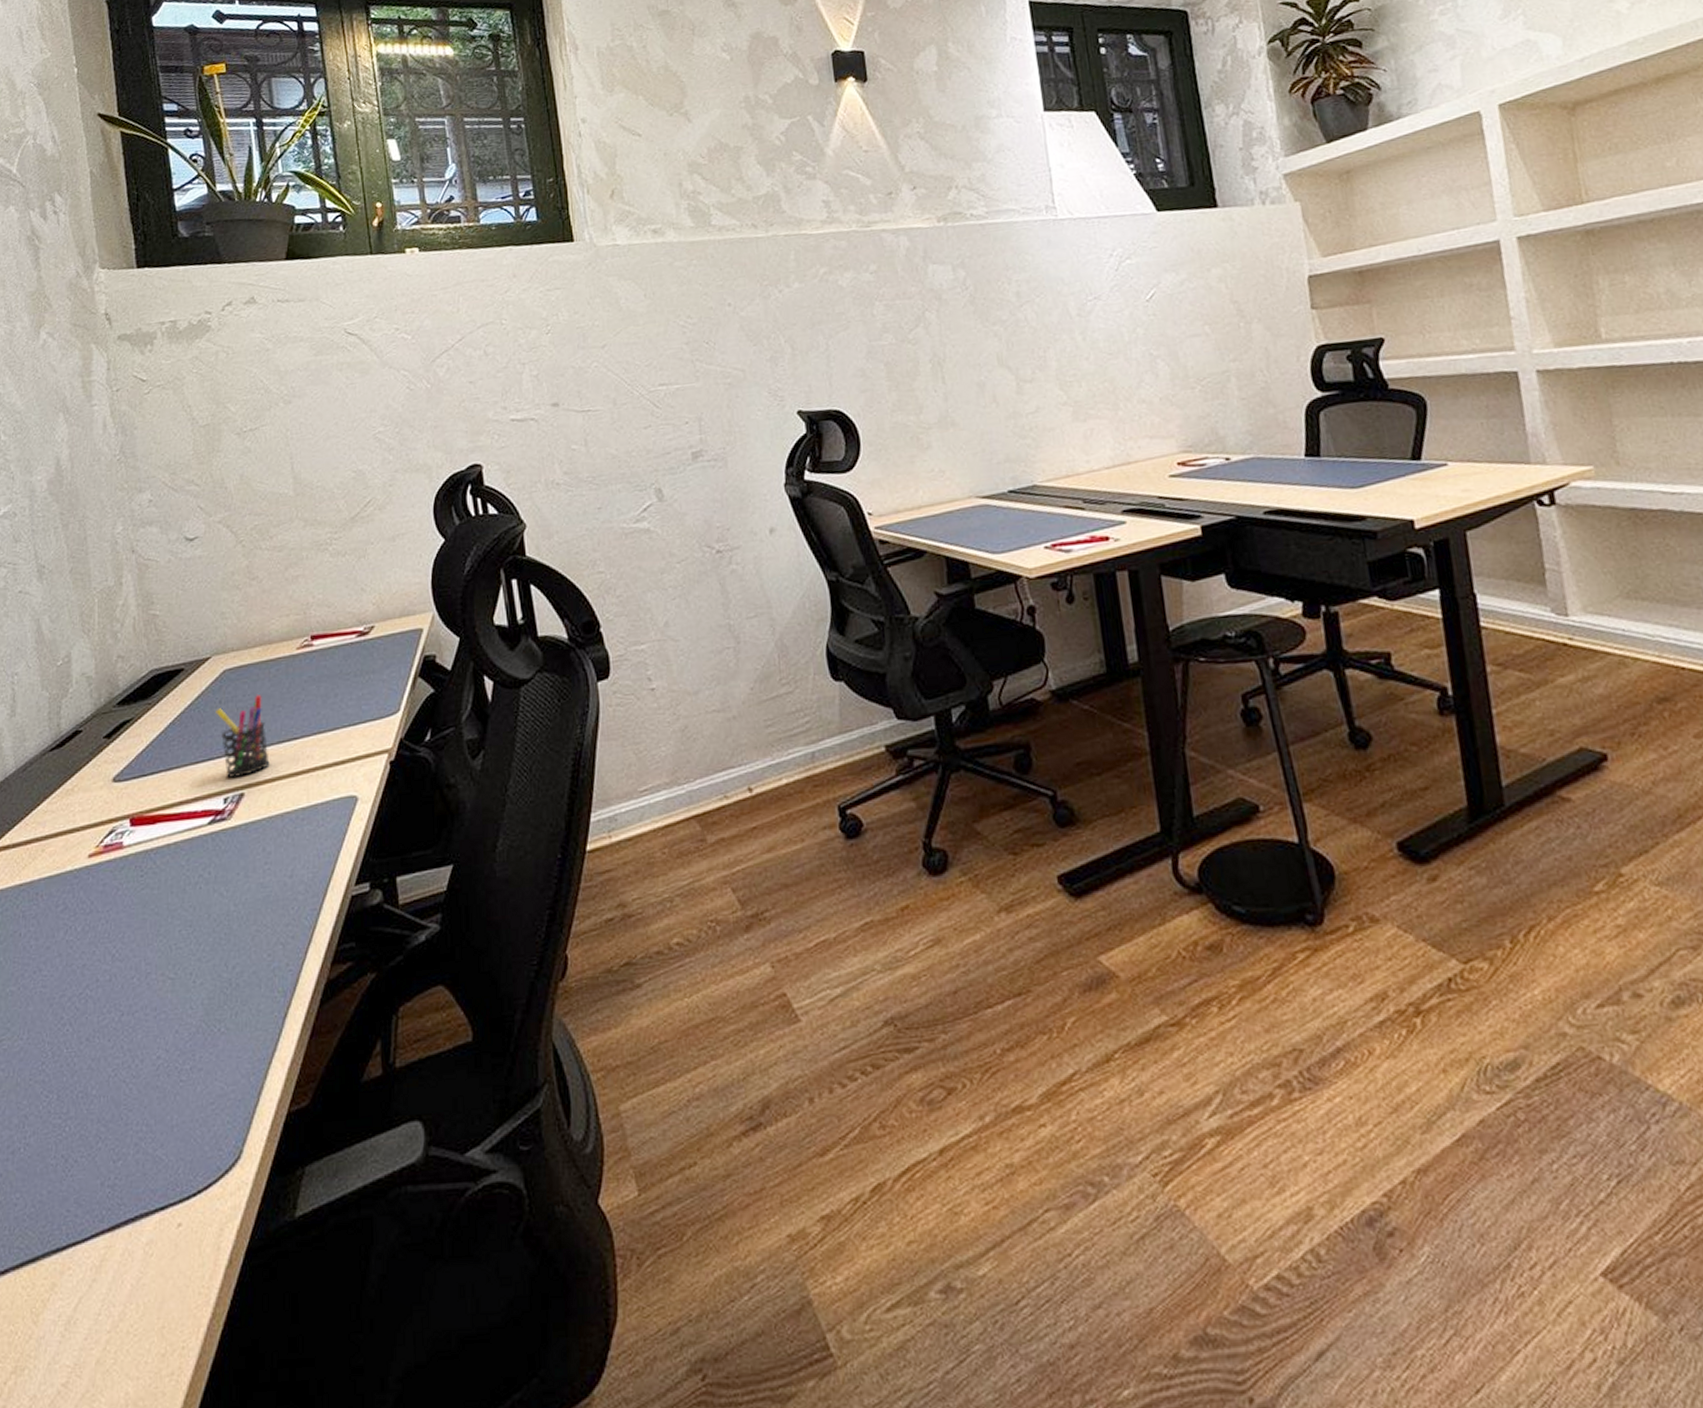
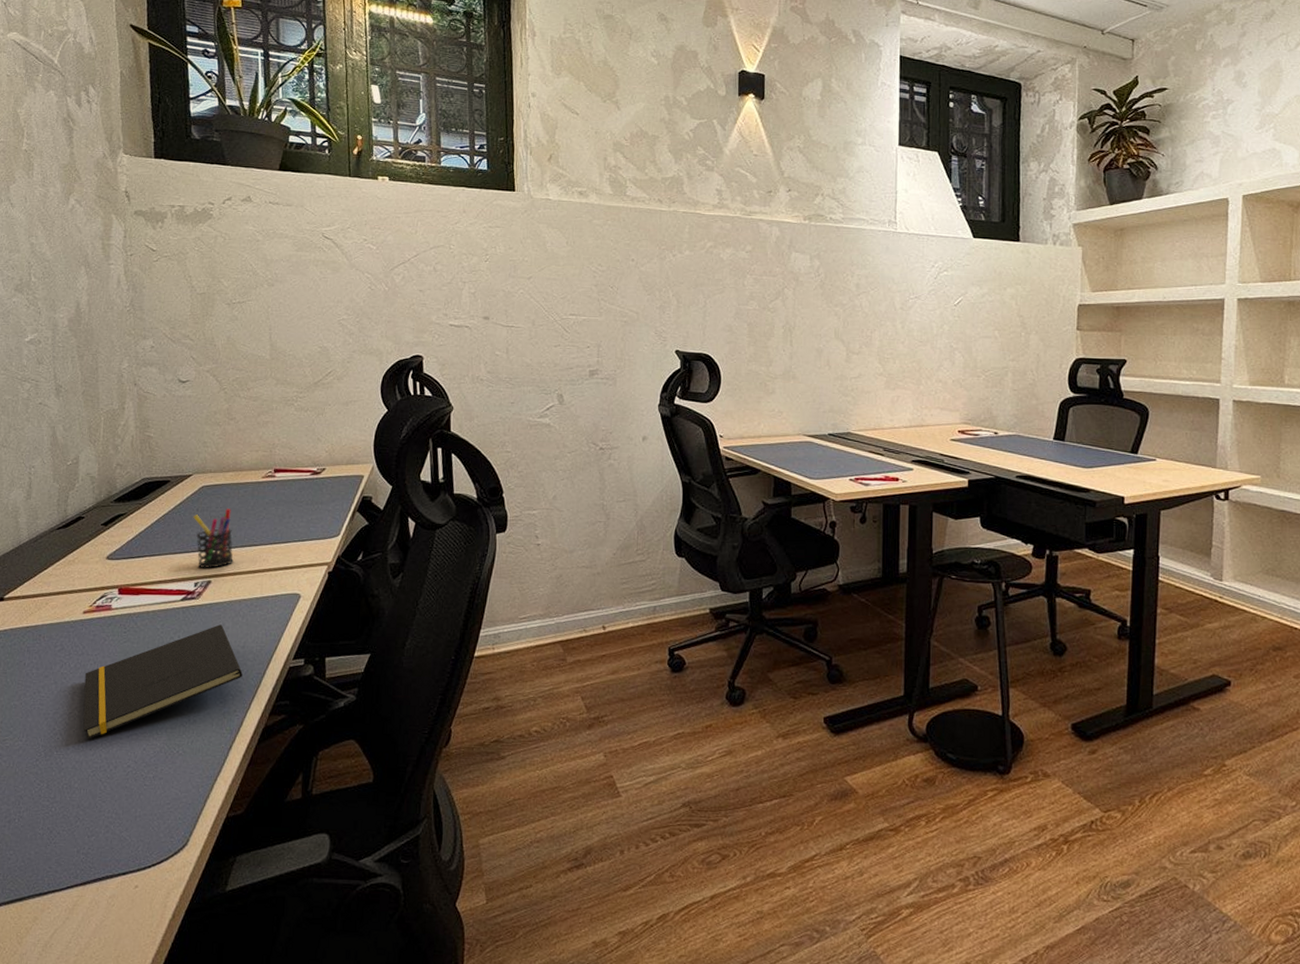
notepad: none [96,850,293,1027] -> present [83,624,243,739]

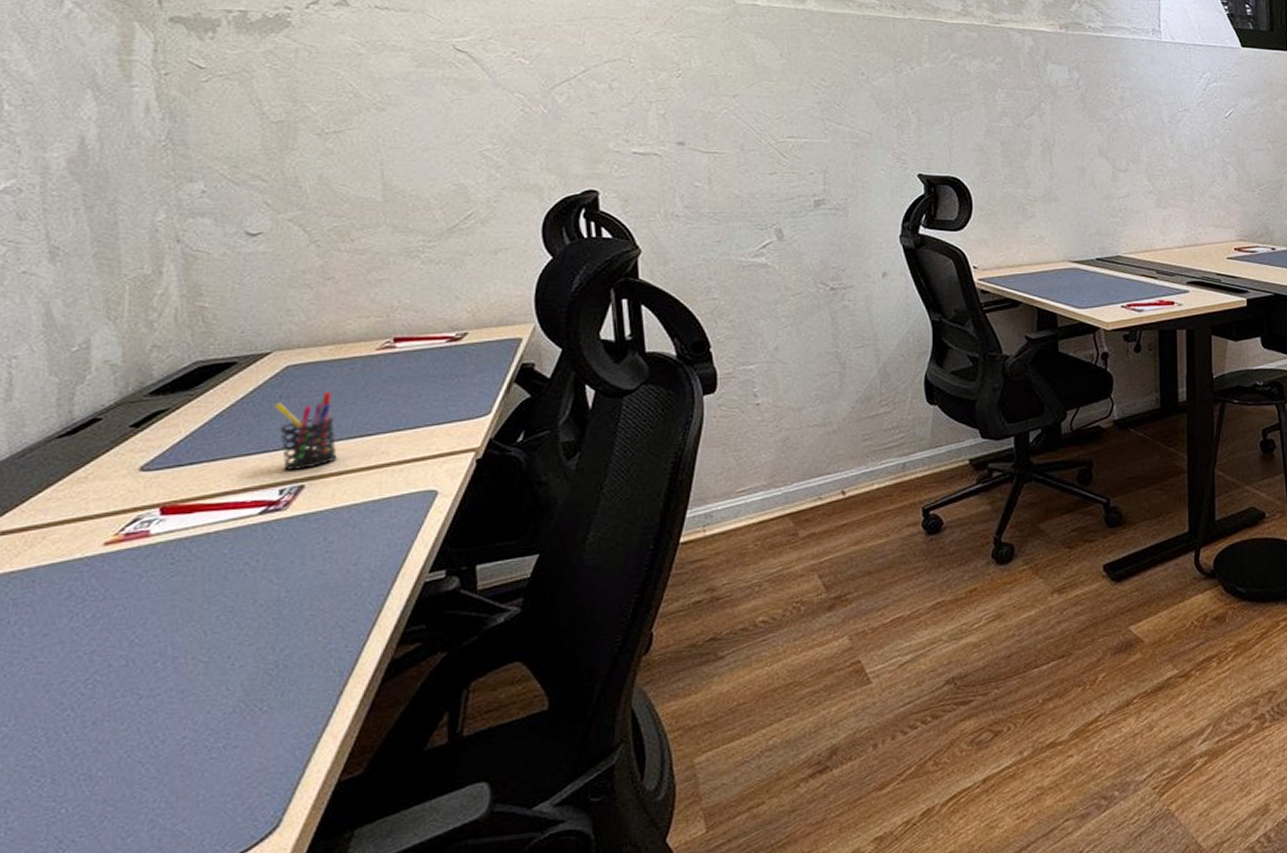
notepad: present [83,624,243,739] -> none [109,539,356,711]

